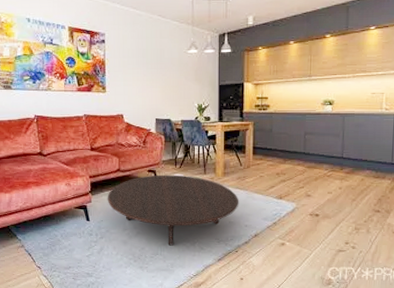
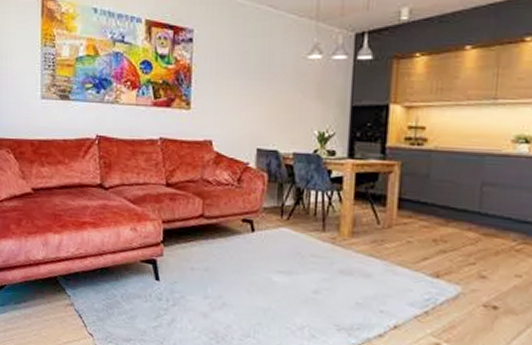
table: present [107,174,239,246] -> none [184,226,373,327]

